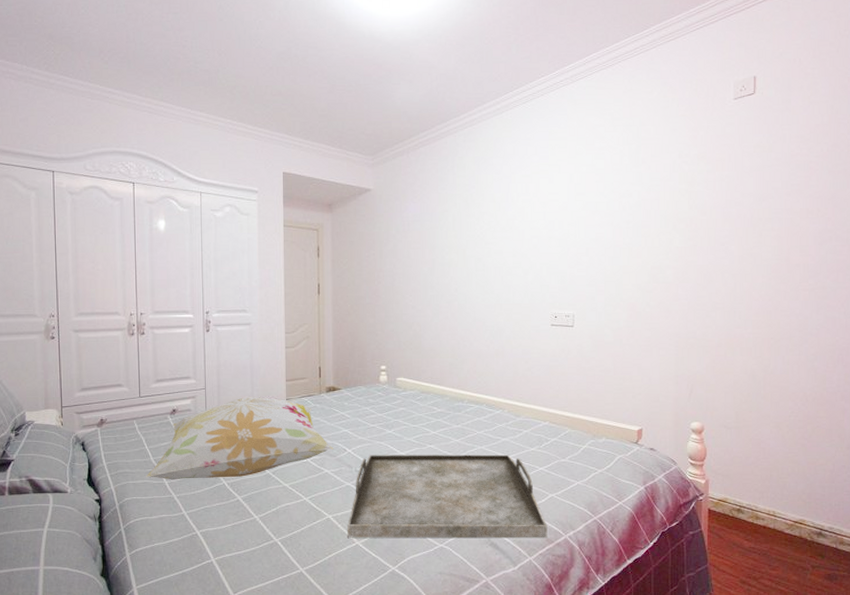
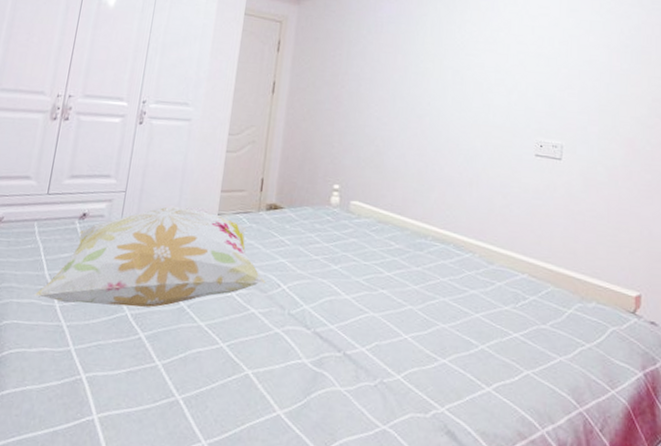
serving tray: present [347,454,548,539] -> none [268,295,520,432]

